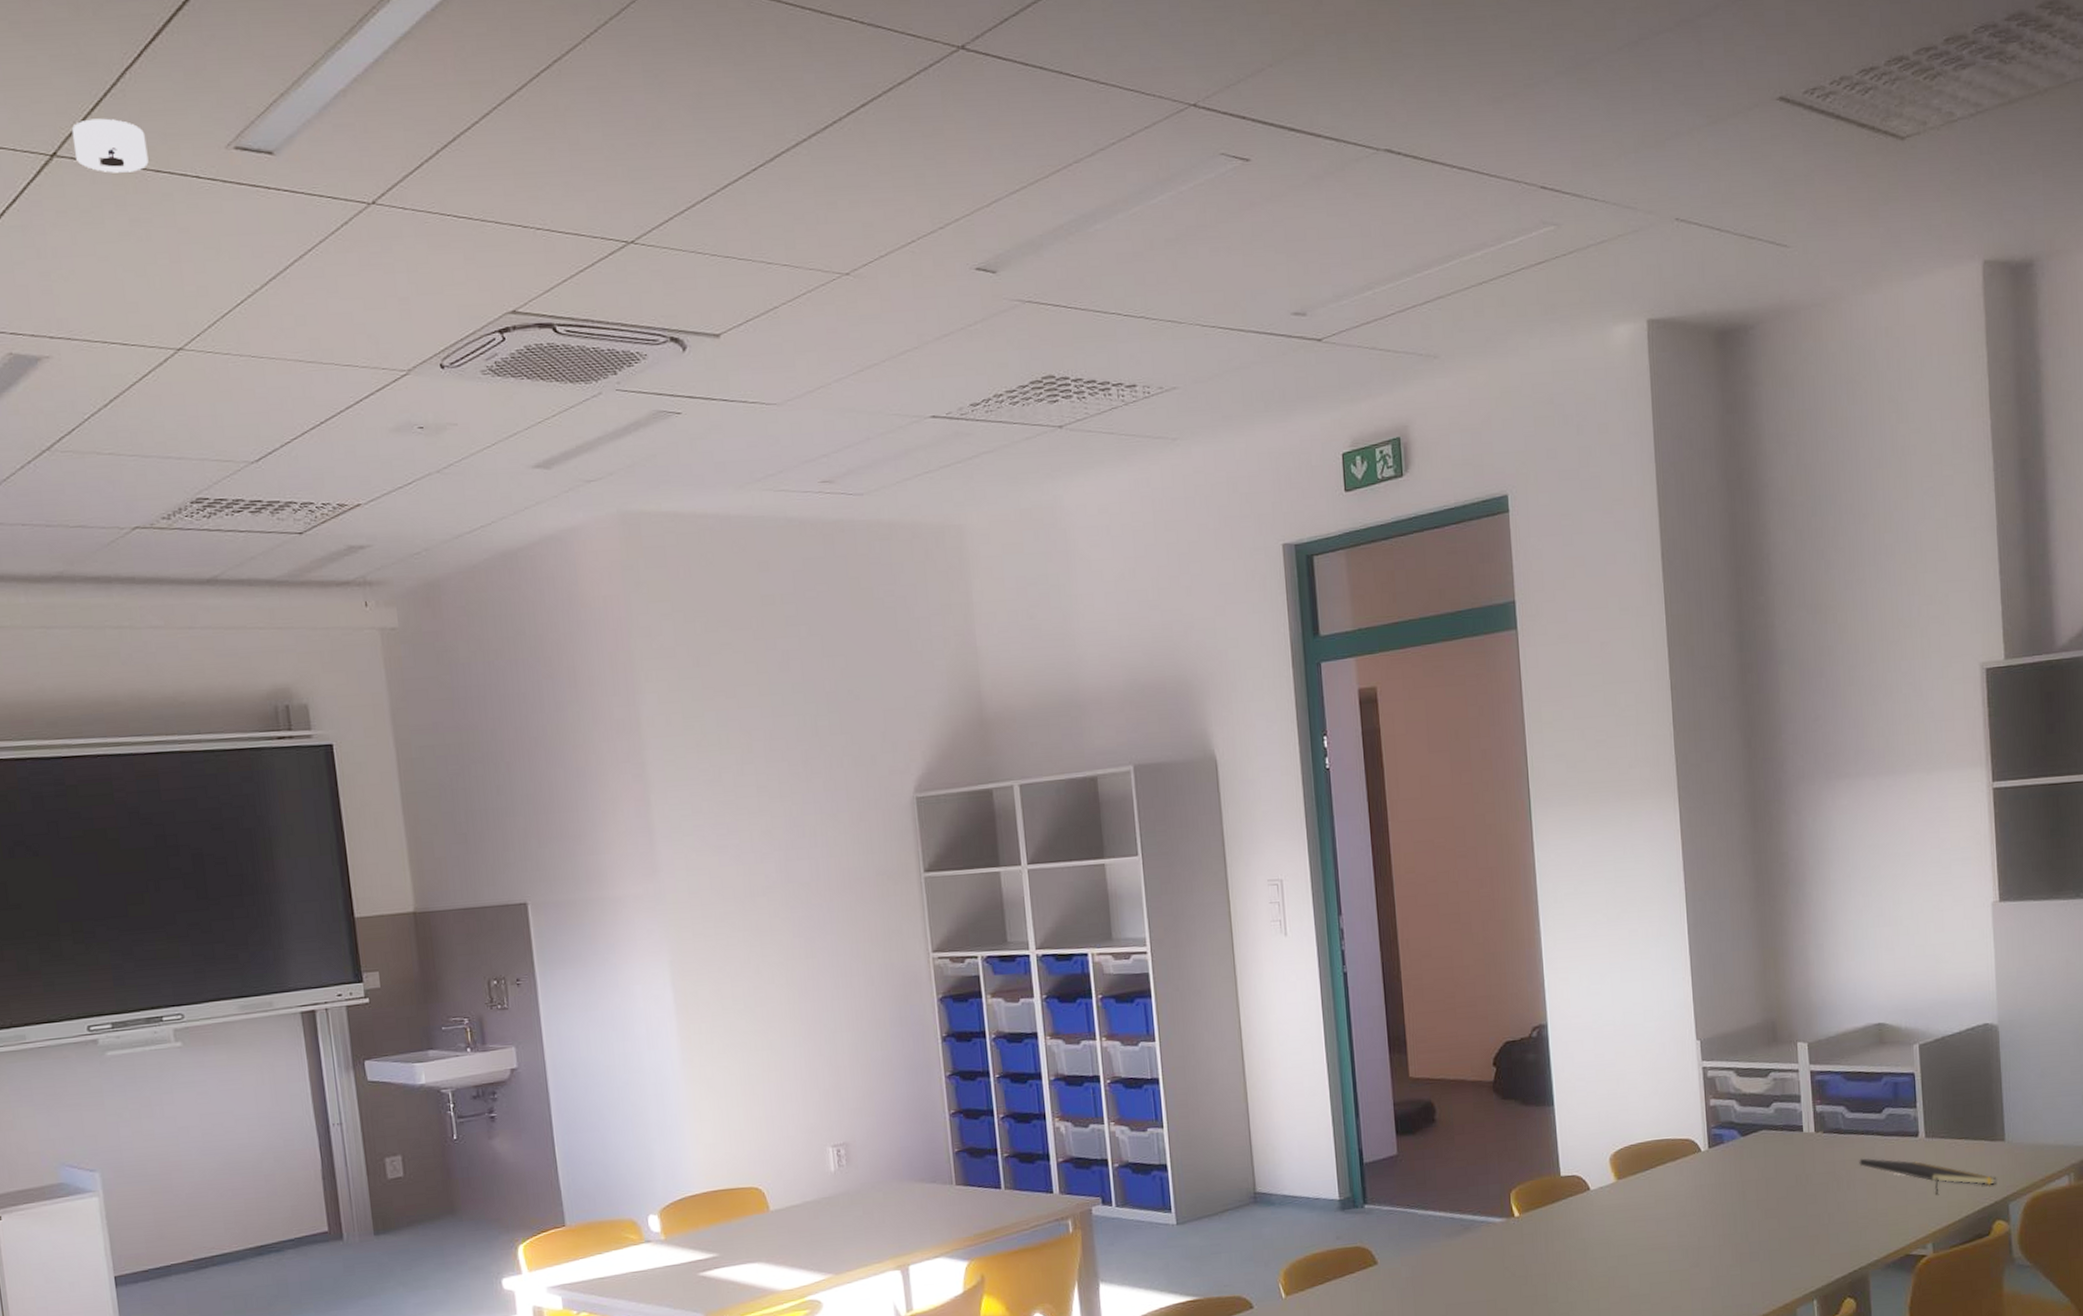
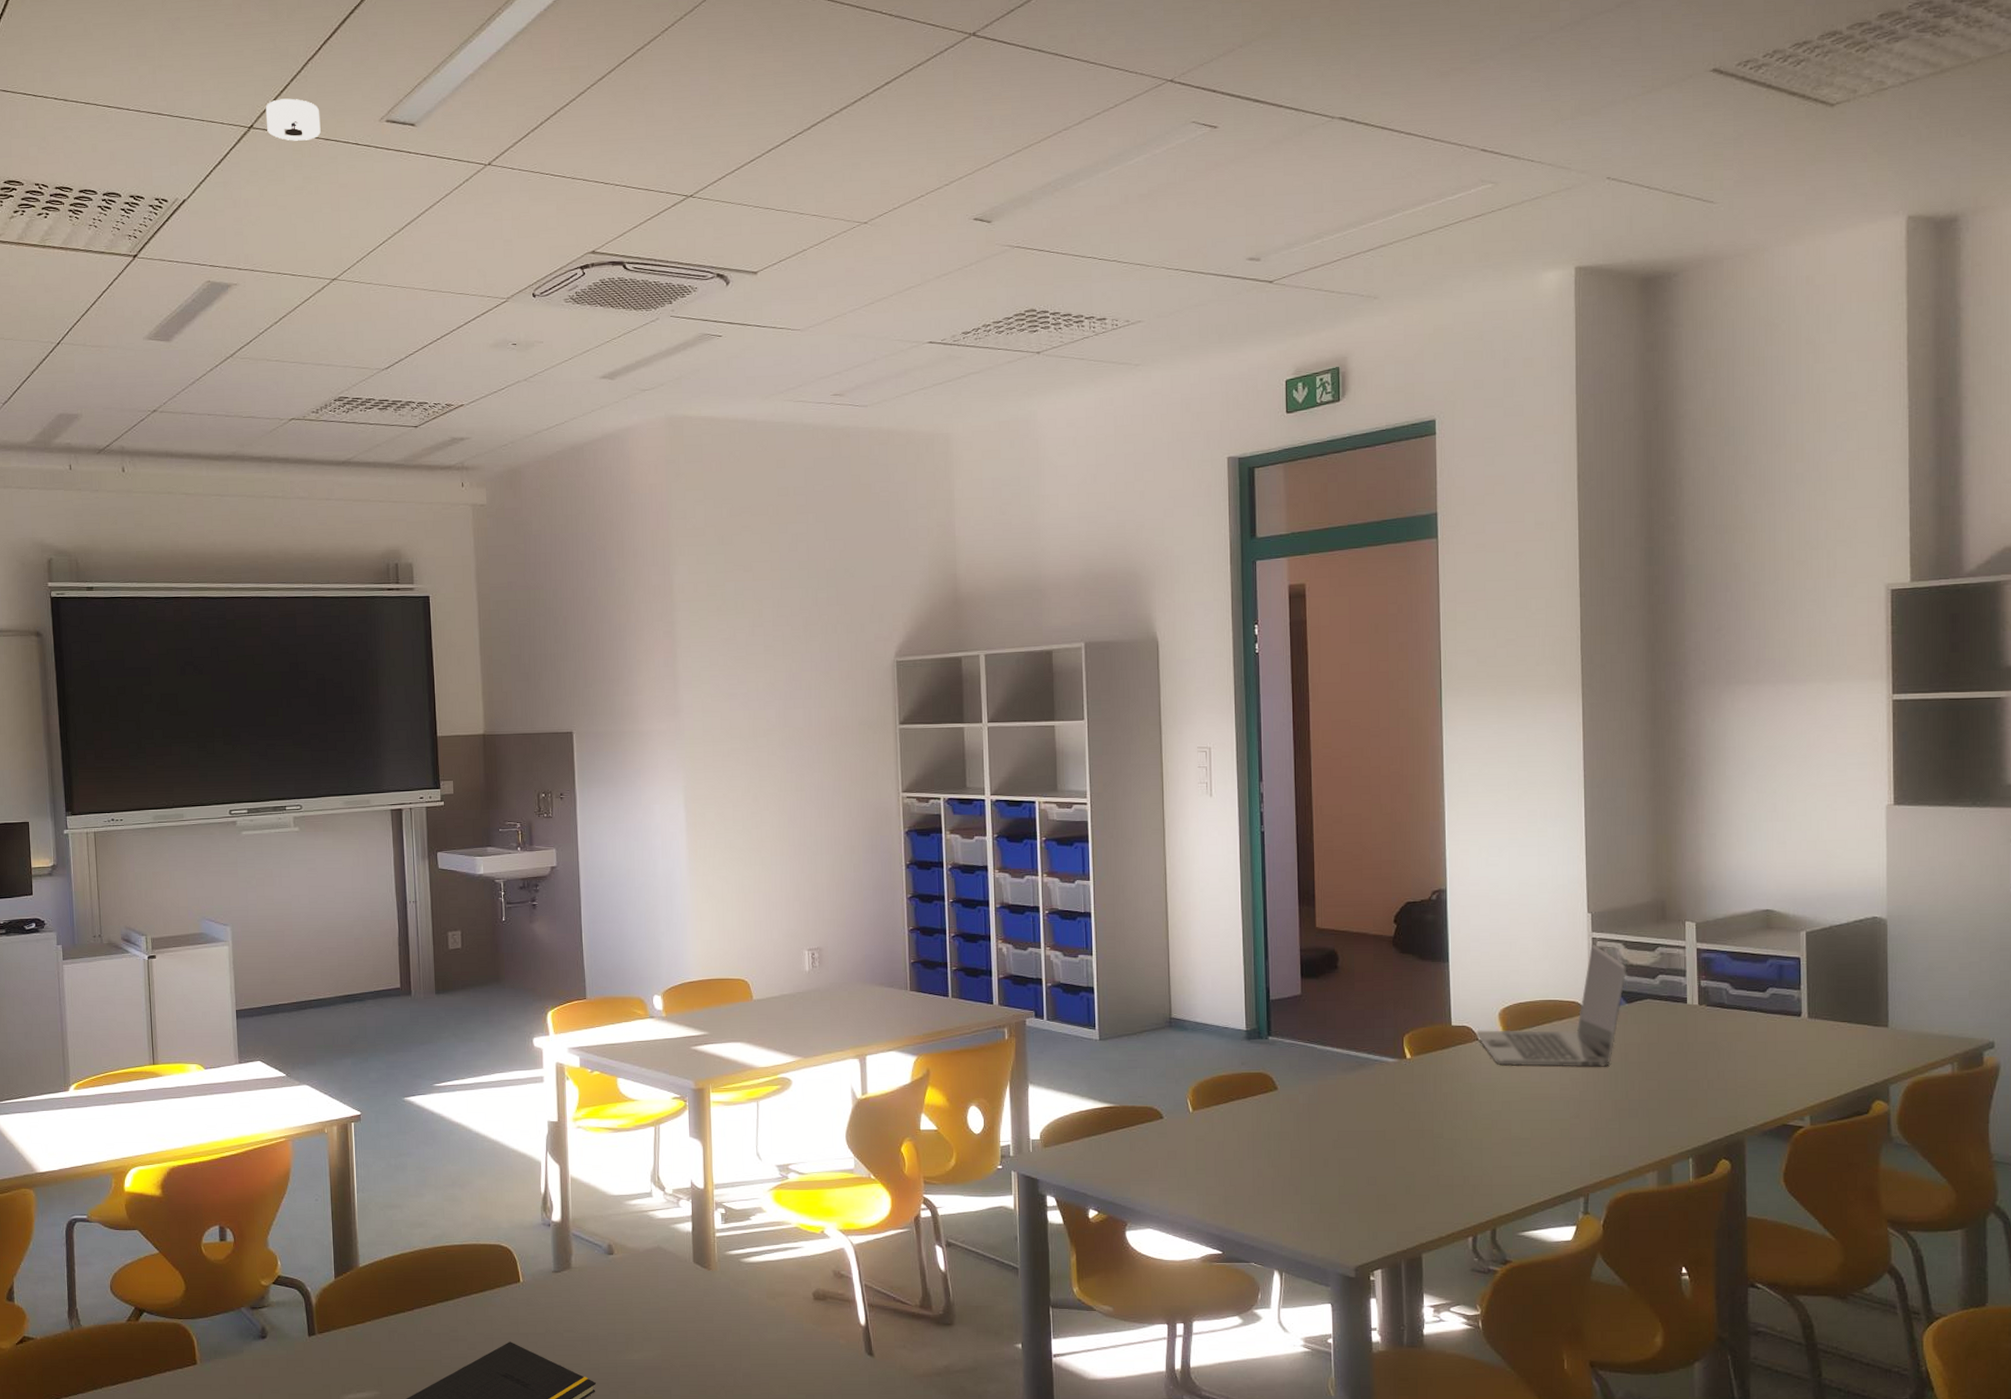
laptop: none [1587,1073,1740,1216] -> present [1476,944,1626,1067]
notepad: present [1859,1158,1996,1196] -> none [1741,1032,1877,1072]

